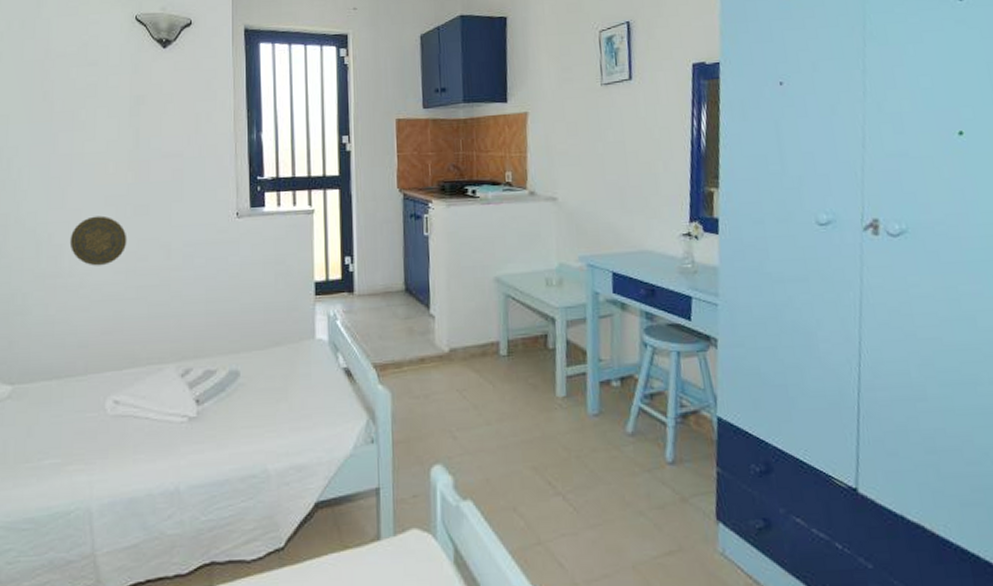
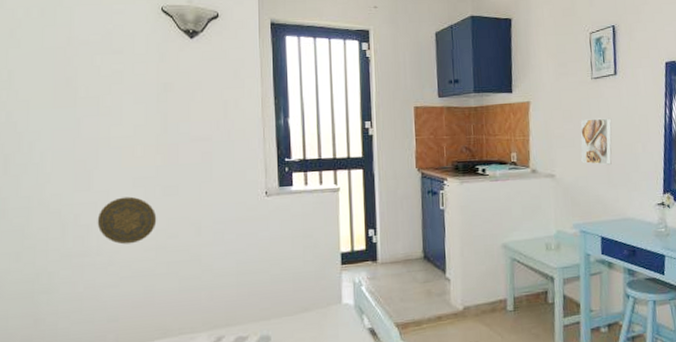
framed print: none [588,131,626,187] -> present [580,118,612,165]

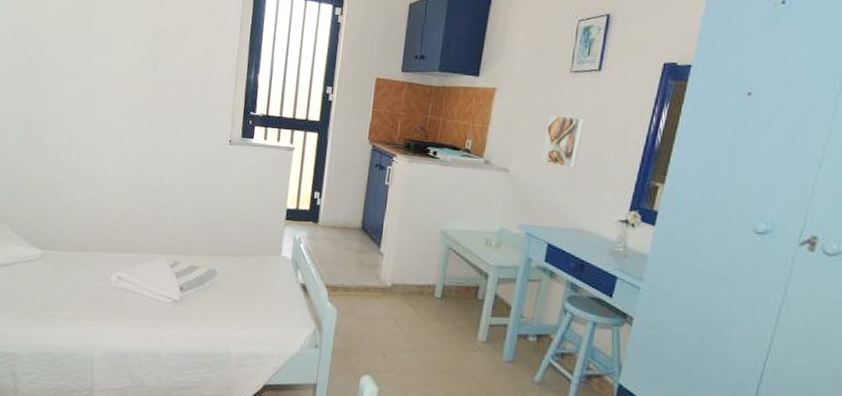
decorative plate: present [97,196,157,245] -> none [95,125,140,168]

